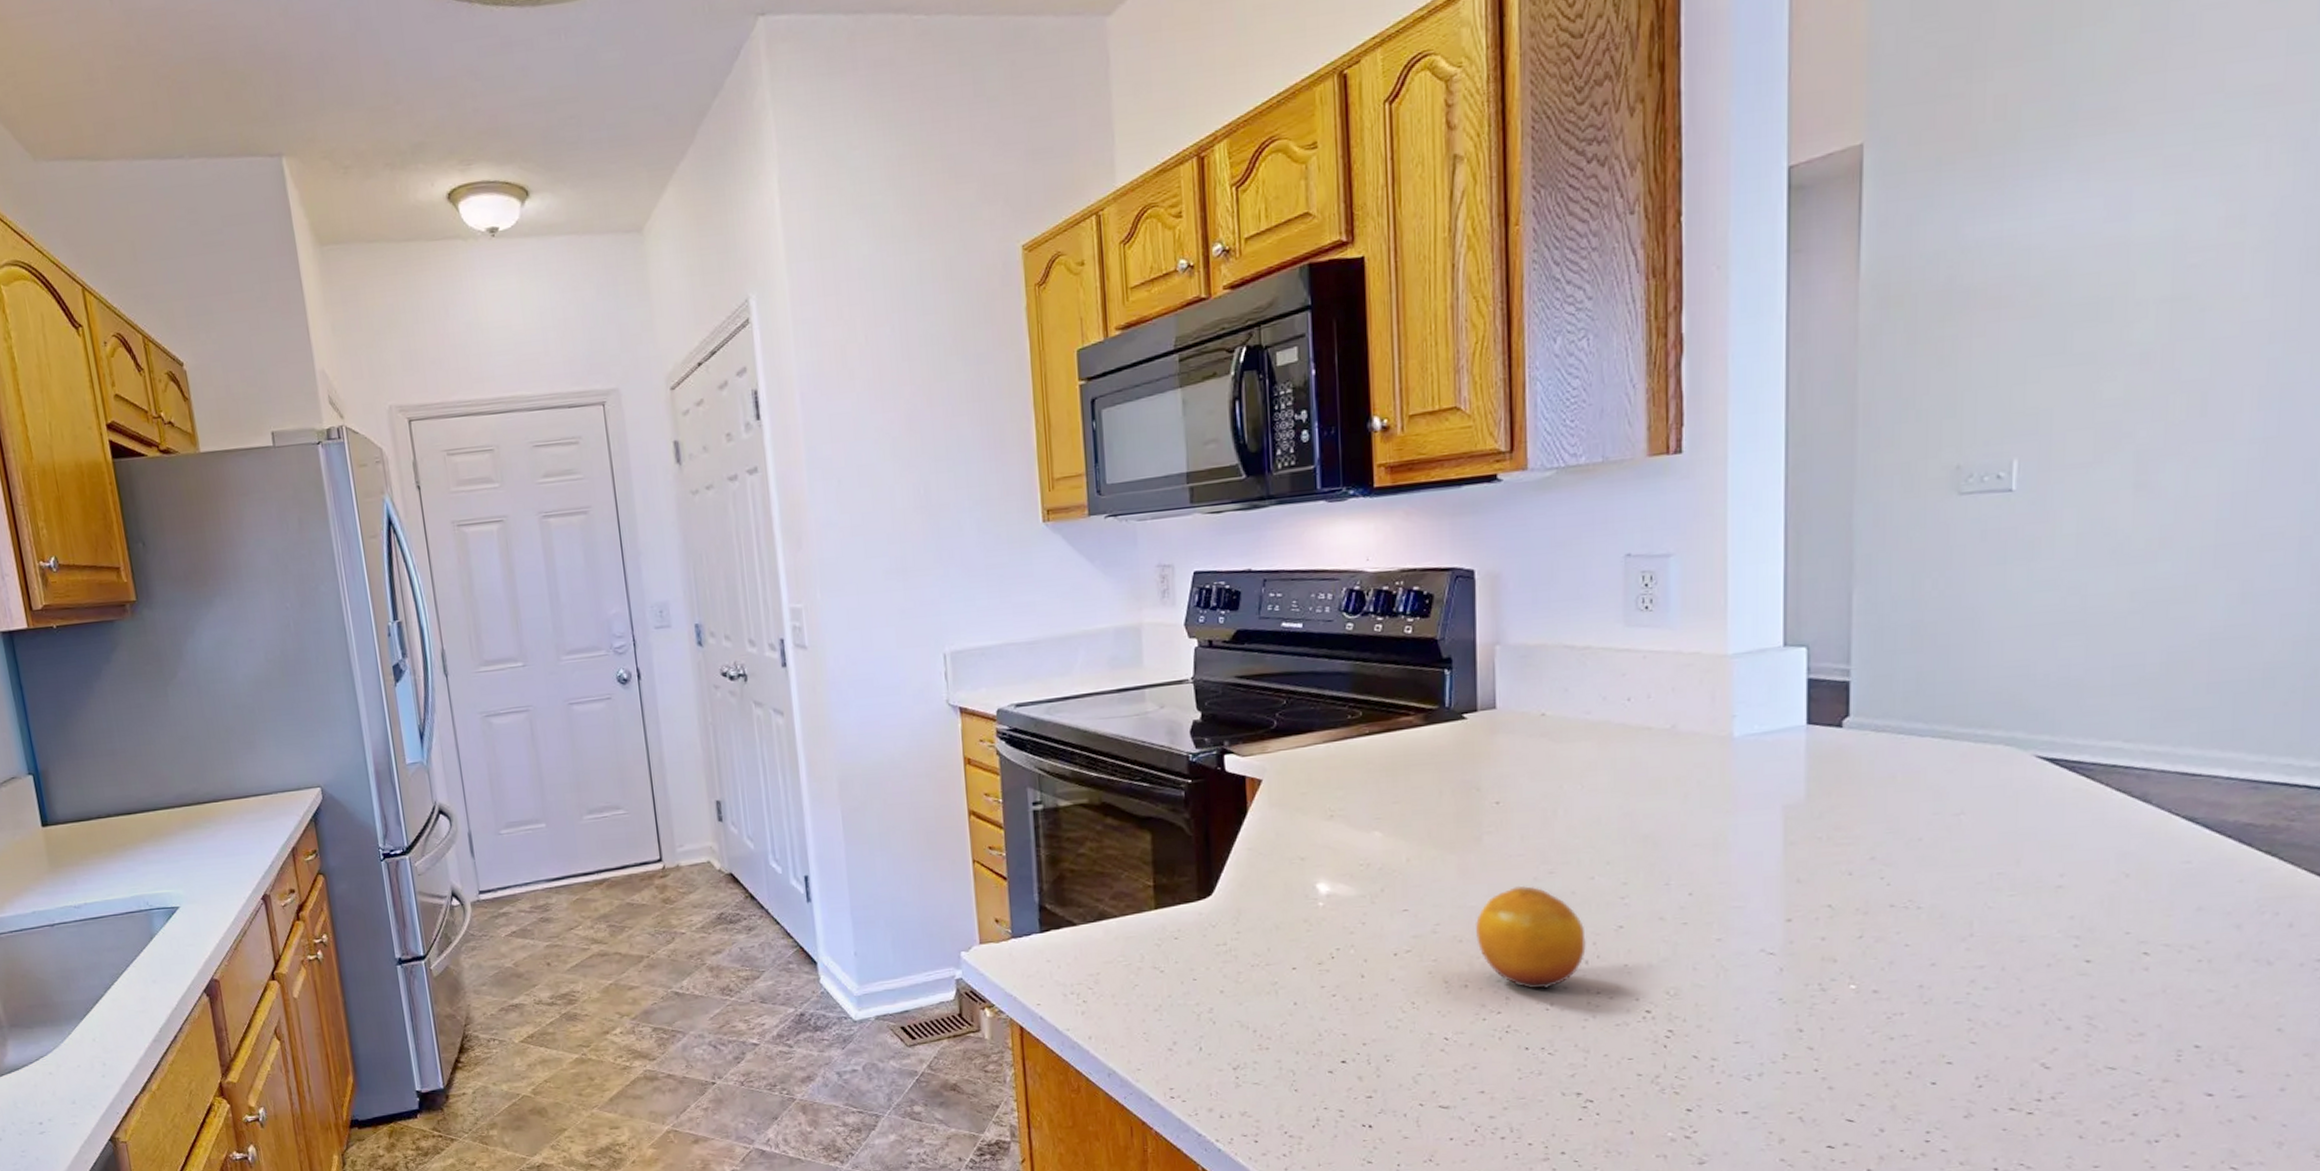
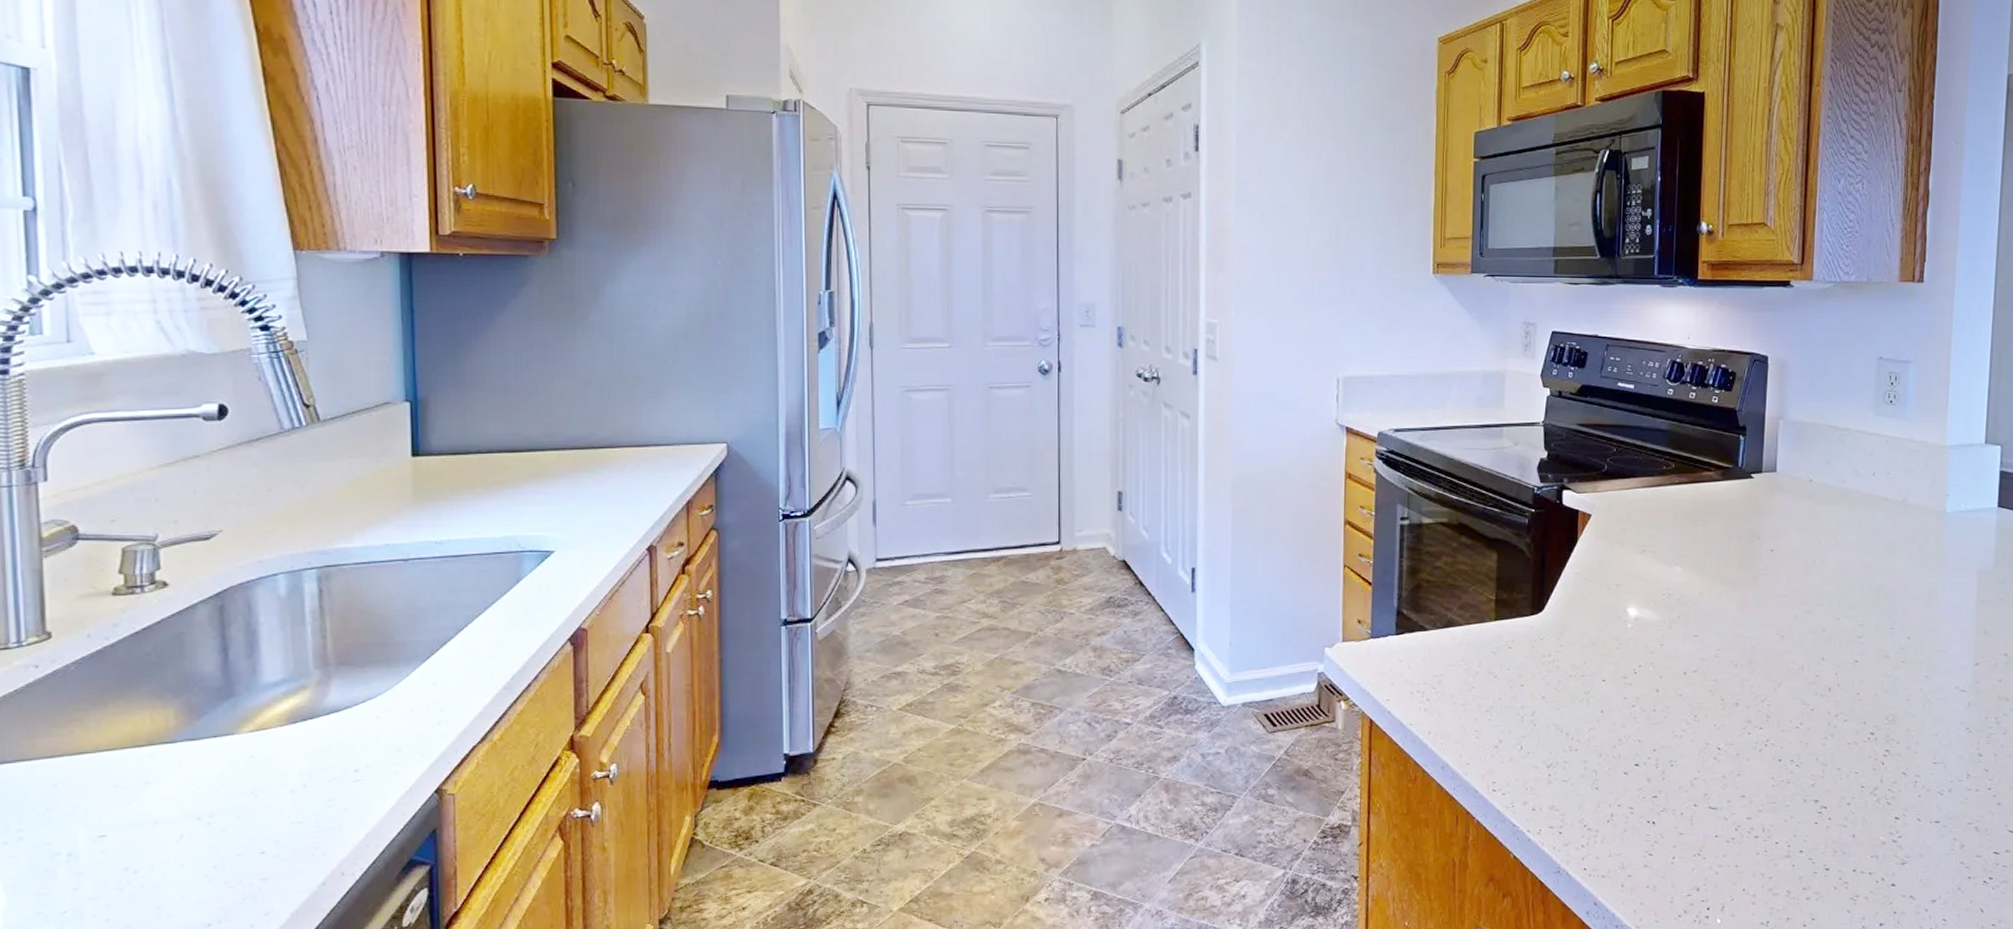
fruit: present [1475,885,1586,989] -> none [1748,621,1830,710]

